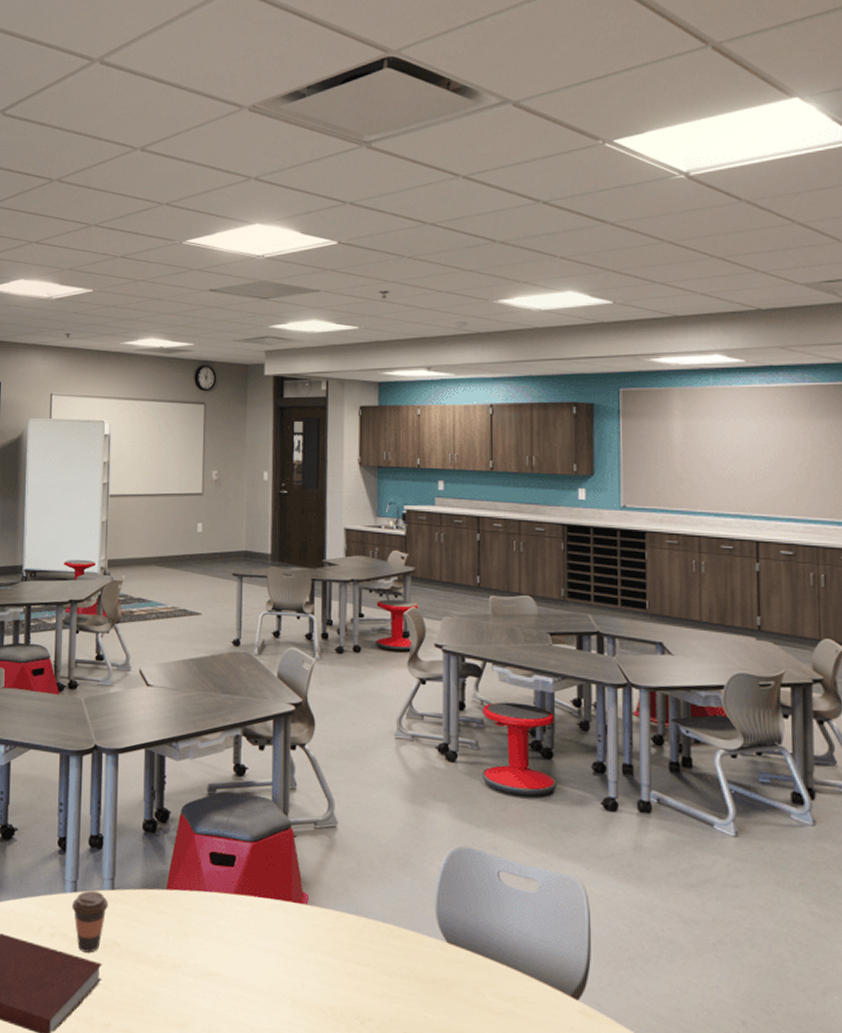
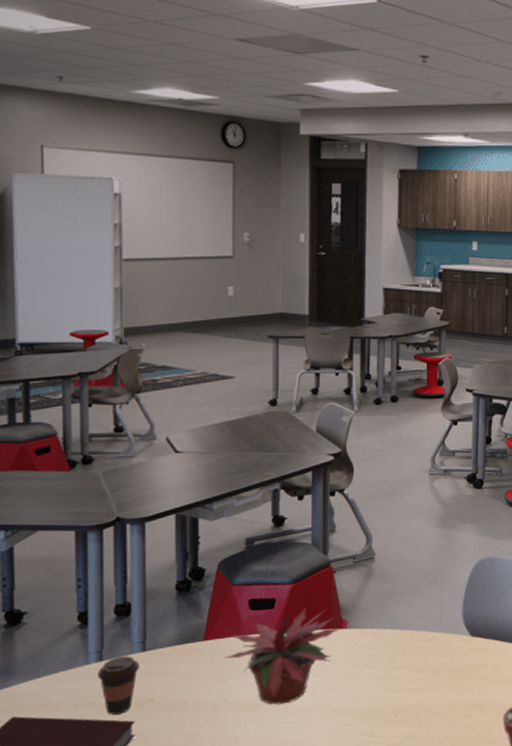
potted plant: none [185,872,302,980] -> present [224,608,341,705]

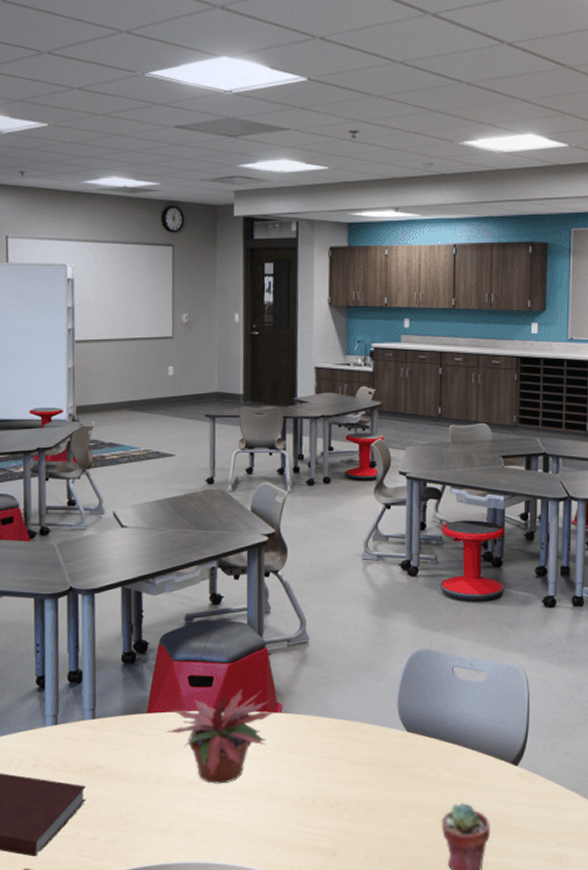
coffee cup: present [98,656,141,715] -> none [53,722,91,778]

